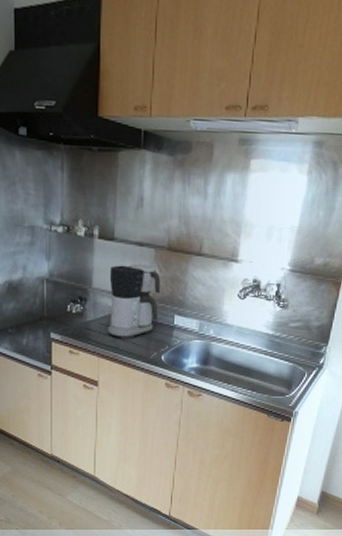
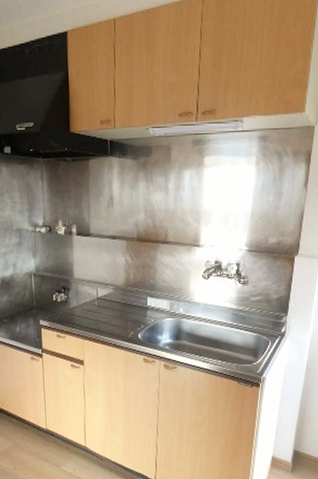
coffee maker: present [107,264,161,340] -> none [88,255,134,322]

